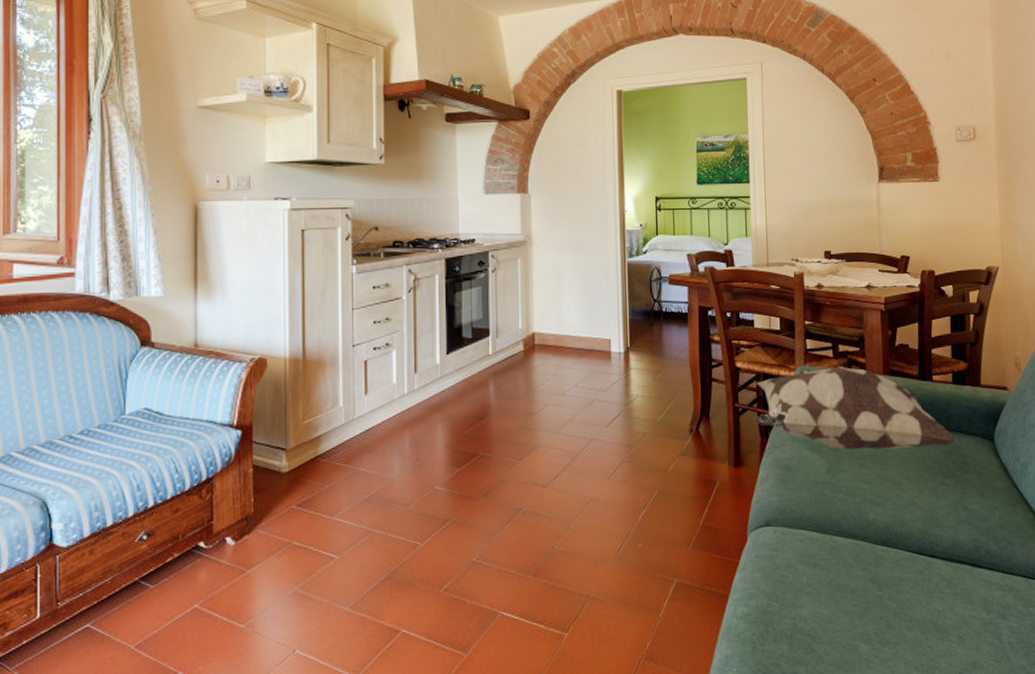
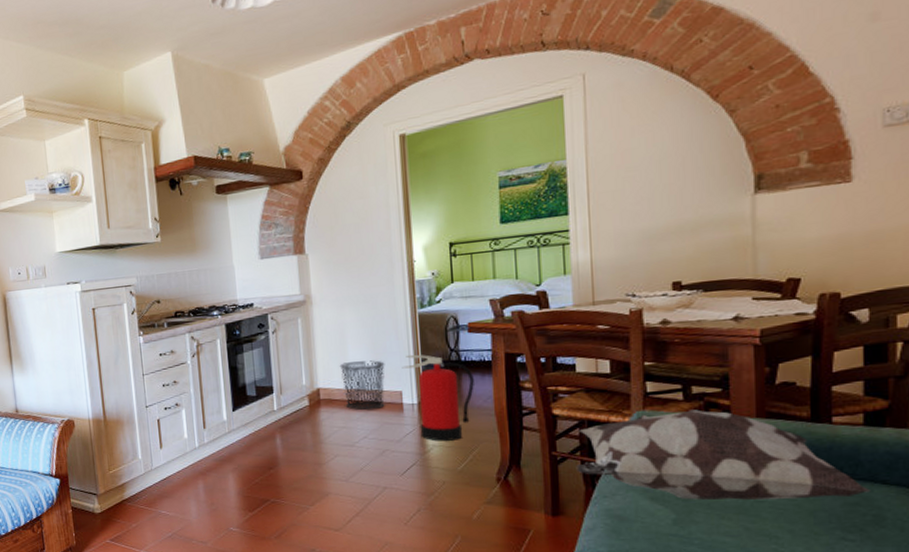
waste bin: none [555,306,596,358] -> present [339,360,385,411]
fire extinguisher: none [611,302,673,391] -> present [402,354,474,441]

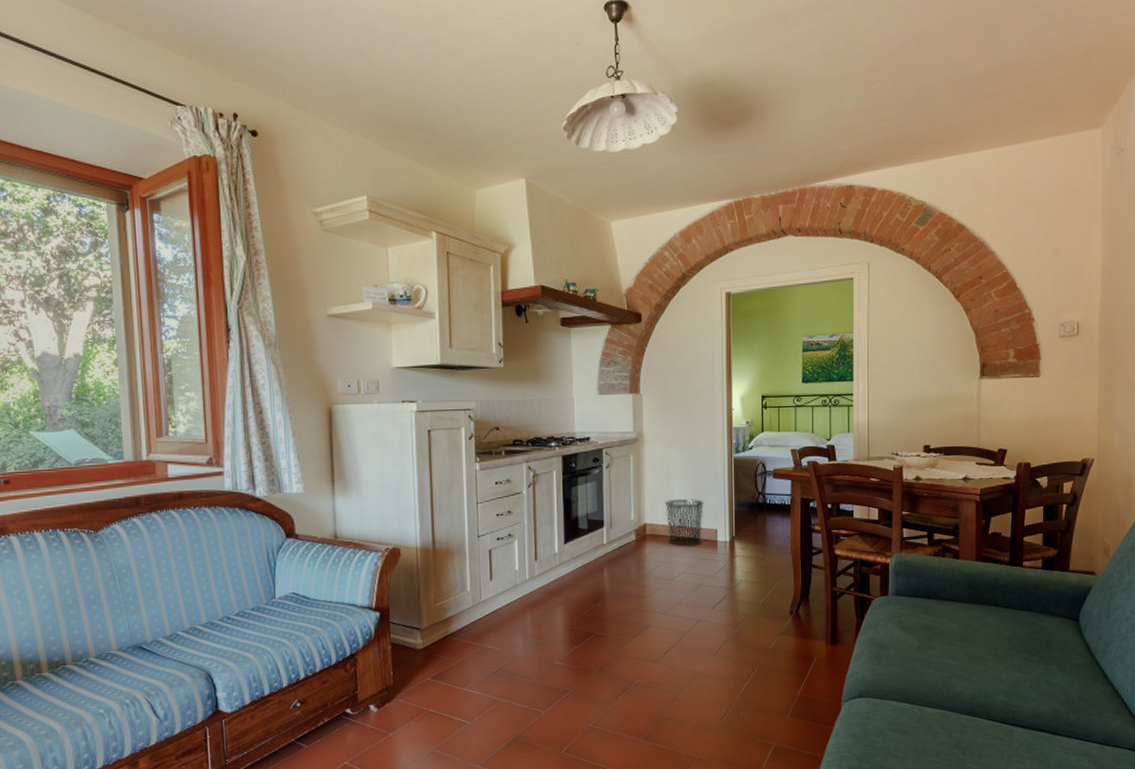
fire extinguisher: present [402,354,474,441] -> none [718,495,776,577]
decorative pillow: present [576,409,870,500] -> none [850,553,1045,630]

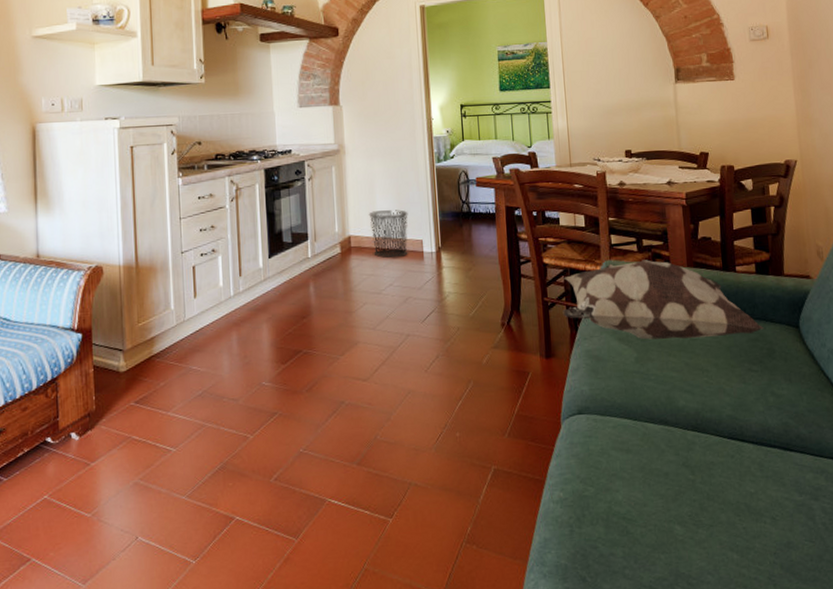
decorative pillow: none [850,553,1045,630] -> present [562,259,764,340]

